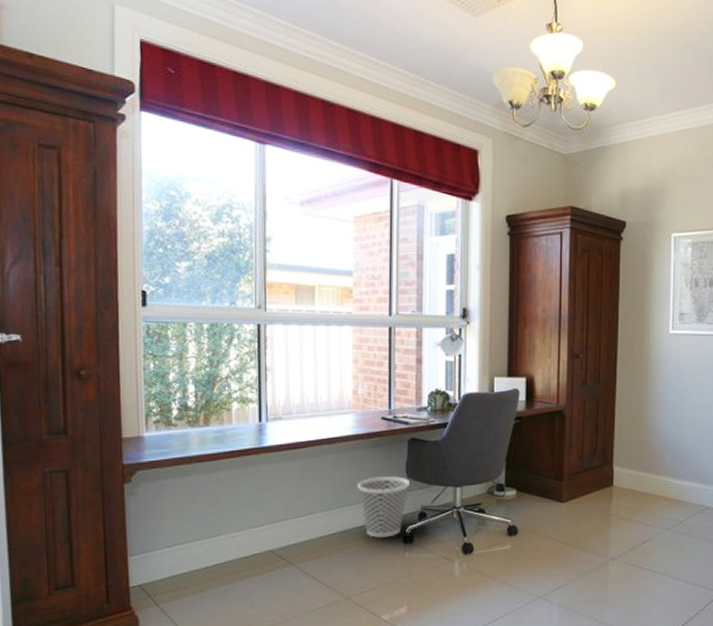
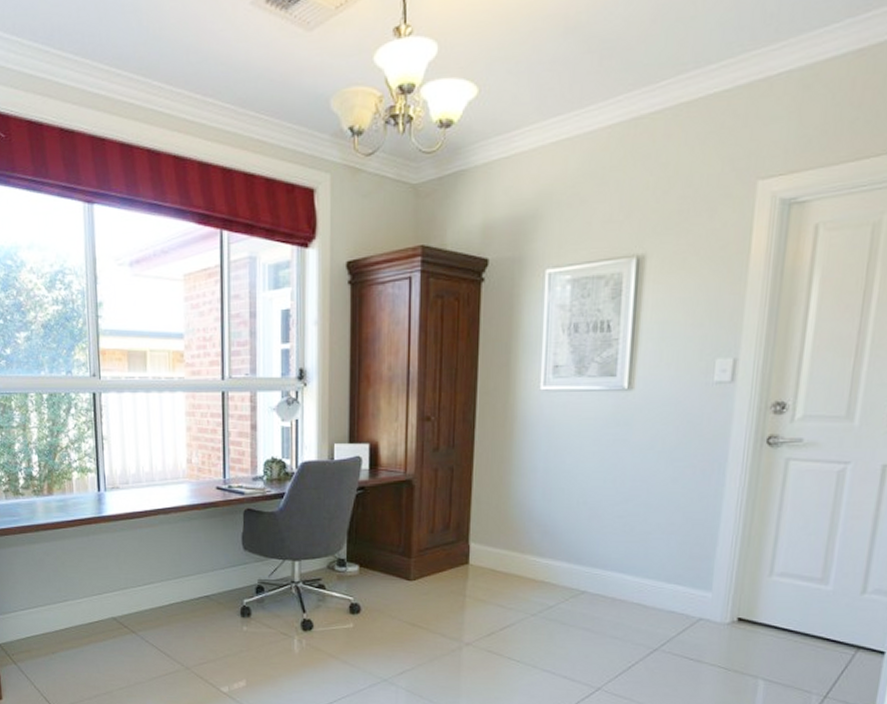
wastebasket: present [357,476,409,538] -> none [193,548,246,610]

